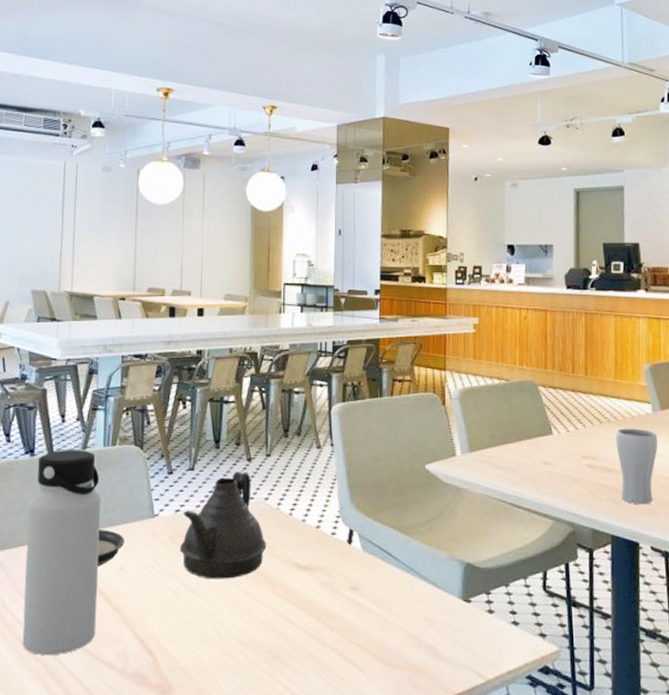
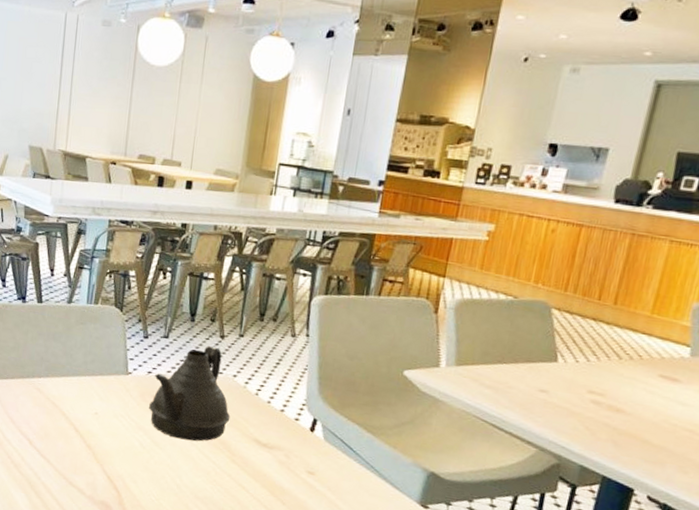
water bottle: present [22,450,101,656] -> none [10,300,82,474]
saucer: present [97,530,125,567] -> none [75,377,101,409]
drinking glass: present [615,428,658,505] -> none [625,368,689,453]

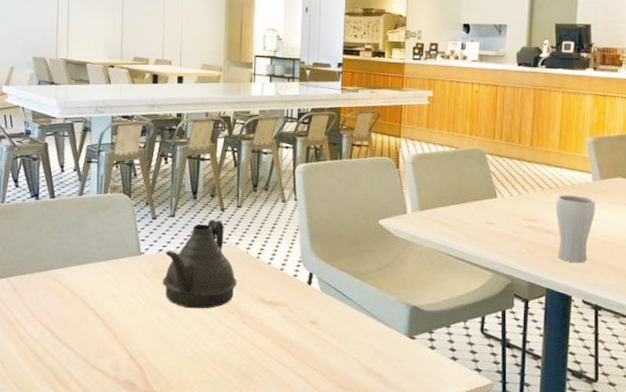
drinking glass: none [625,368,689,453] -> present [556,195,596,263]

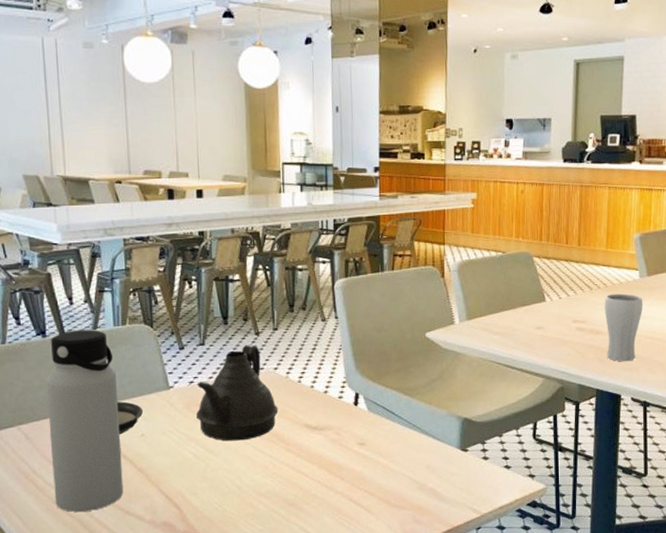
water bottle: none [33,195,96,363] -> present [46,330,124,513]
saucer: none [93,263,117,294] -> present [117,402,144,435]

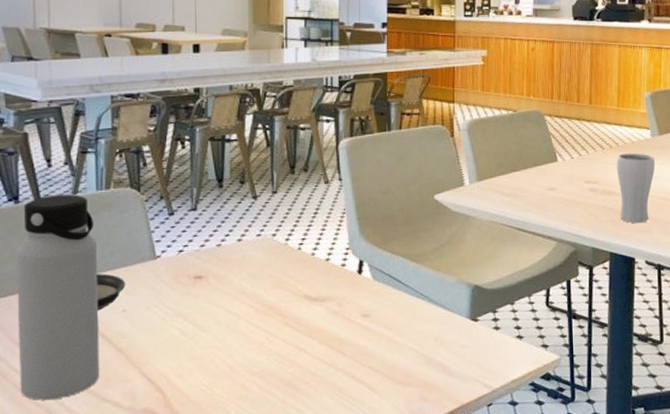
teapot: present [196,344,279,441] -> none [185,208,276,316]

